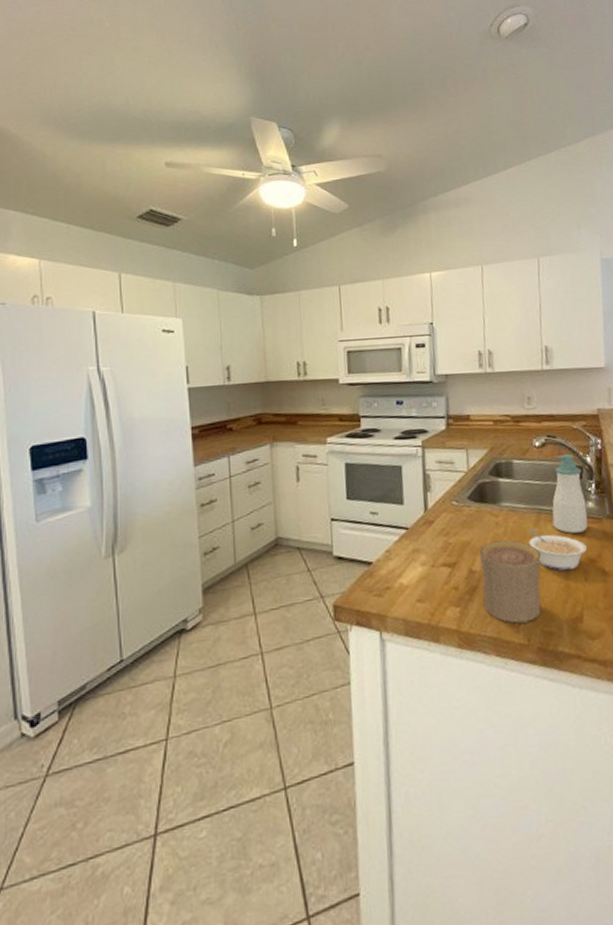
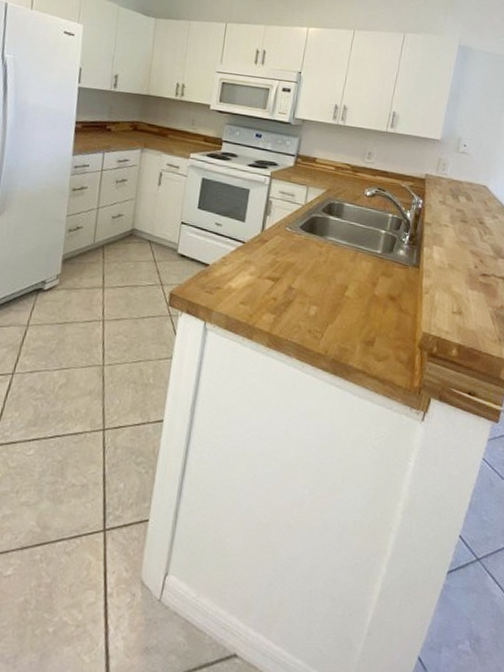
cup: present [479,540,541,624] -> none [295,266,351,337]
legume: present [529,528,587,571] -> none [343,262,390,303]
soap bottle: present [552,453,588,534] -> none [366,206,401,274]

